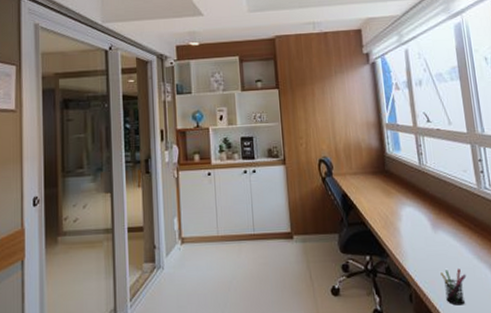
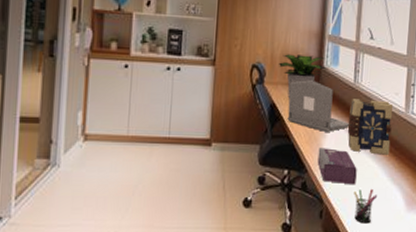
potted plant: none [342,144,392,187] -> present [278,54,328,99]
laptop: none [357,167,422,216] -> present [287,80,349,133]
tissue box: none [396,231,441,266] -> present [317,148,357,185]
book: none [420,179,470,233] -> present [347,99,394,155]

